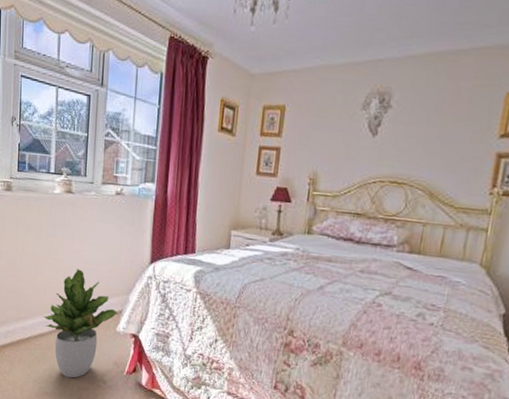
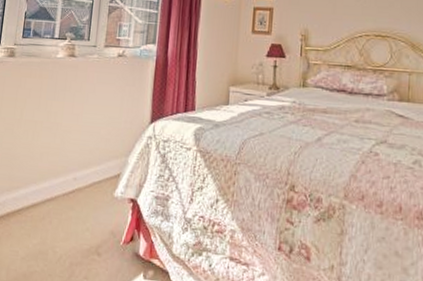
potted plant: present [43,269,117,378] -> none [37,132,116,253]

